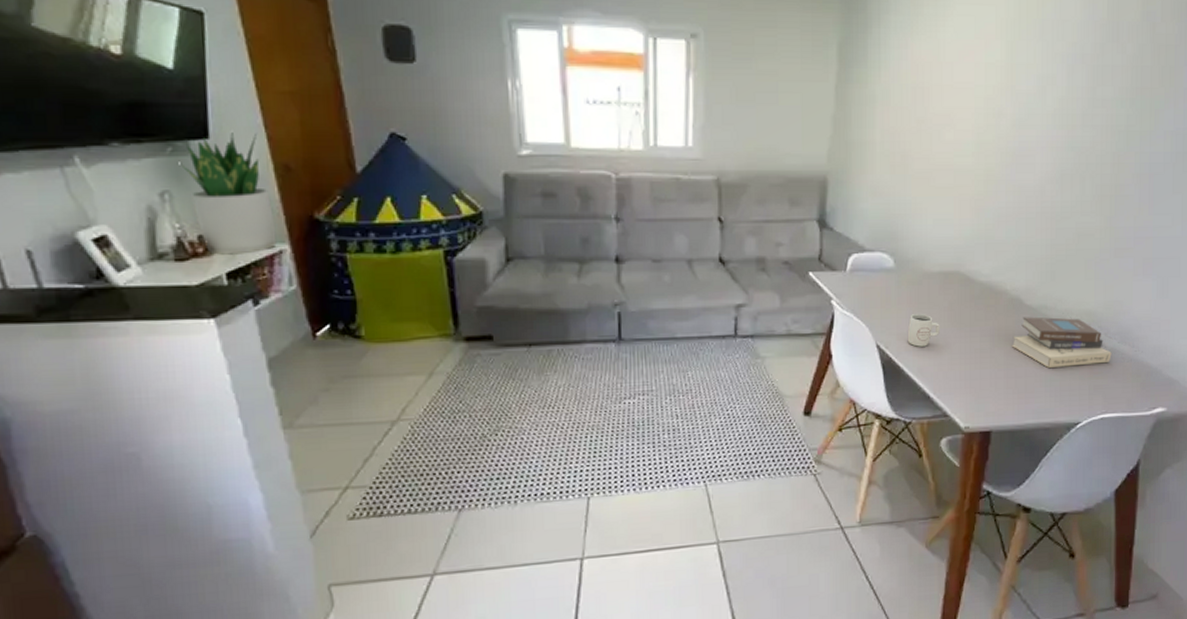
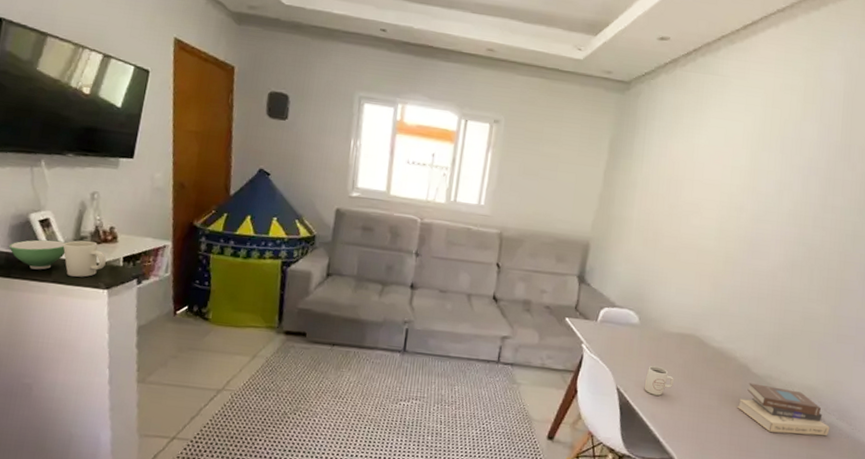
bowl: none [56,263,142,306] -> present [8,239,66,270]
mug: none [136,257,203,309] -> present [63,240,106,278]
planter: present [180,132,277,255] -> none [110,156,166,245]

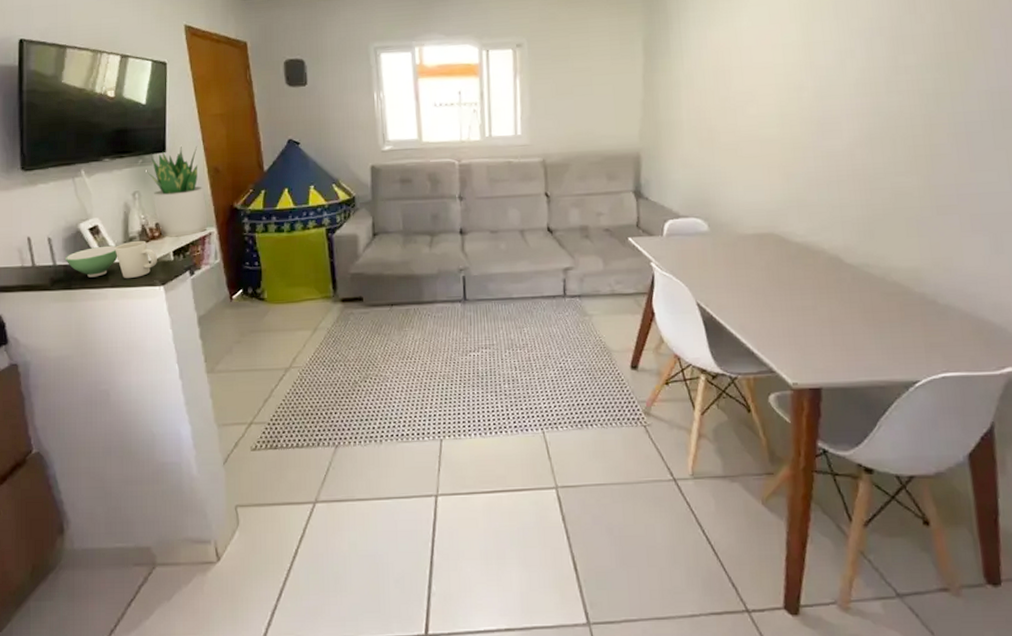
planter: none [110,156,166,245] -> present [147,146,208,238]
mug: present [644,365,674,396] -> none [726,272,759,305]
books: present [737,383,830,436] -> none [834,274,947,325]

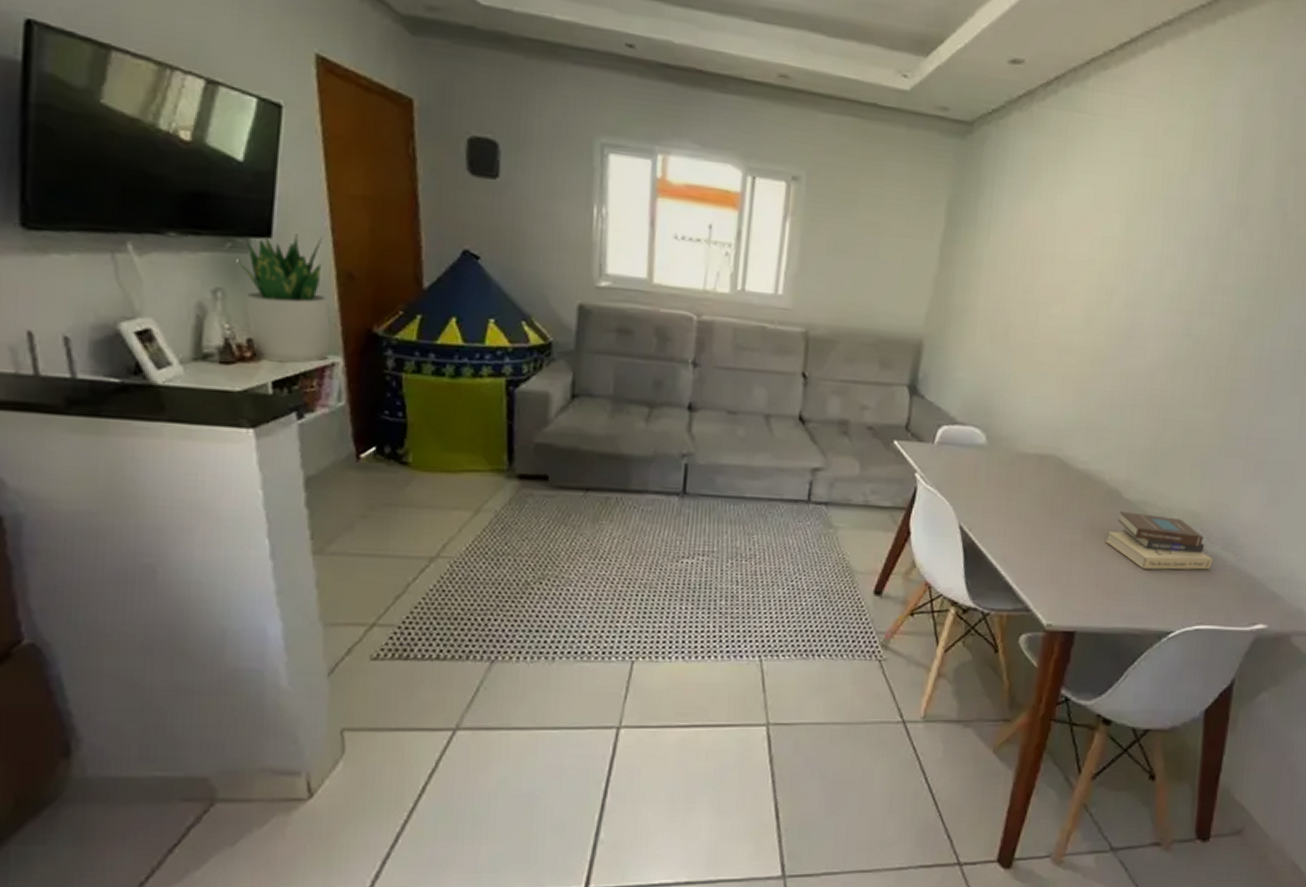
bowl: present [64,245,118,278] -> none [91,359,183,404]
mug: present [114,240,157,279] -> none [177,359,247,413]
books: none [834,274,947,325] -> present [1105,511,1213,570]

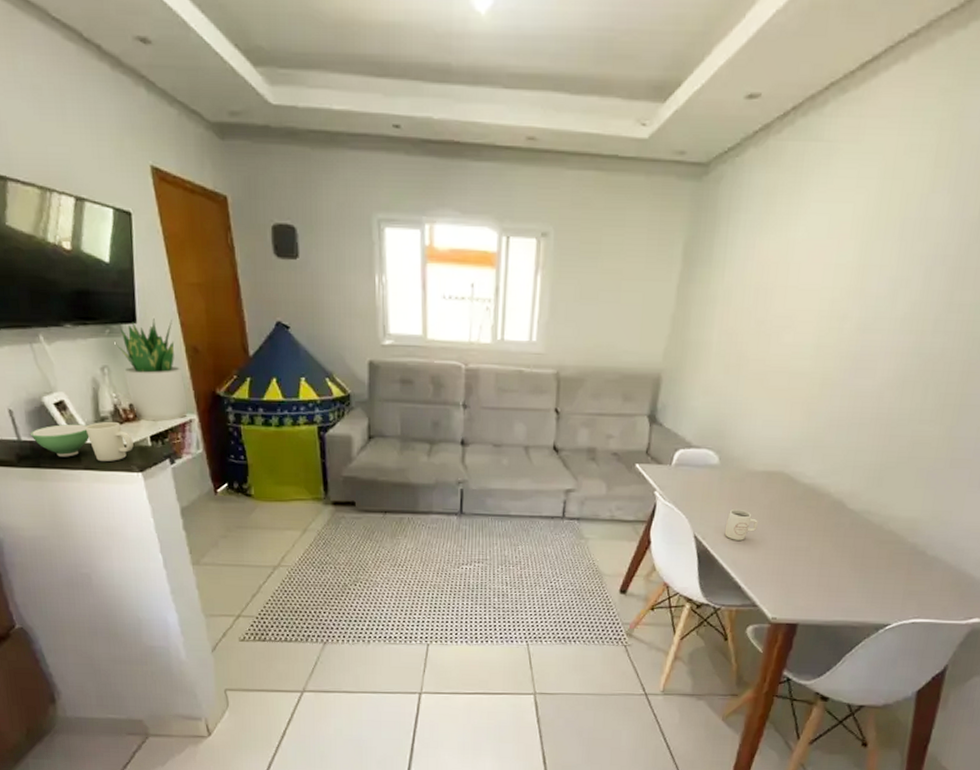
bowl: none [91,359,183,404] -> present [29,423,90,457]
mug: none [177,359,247,413] -> present [85,421,134,462]
mug: none [993,495,1030,533] -> present [724,508,758,541]
books: present [1105,511,1213,570] -> none [828,520,933,571]

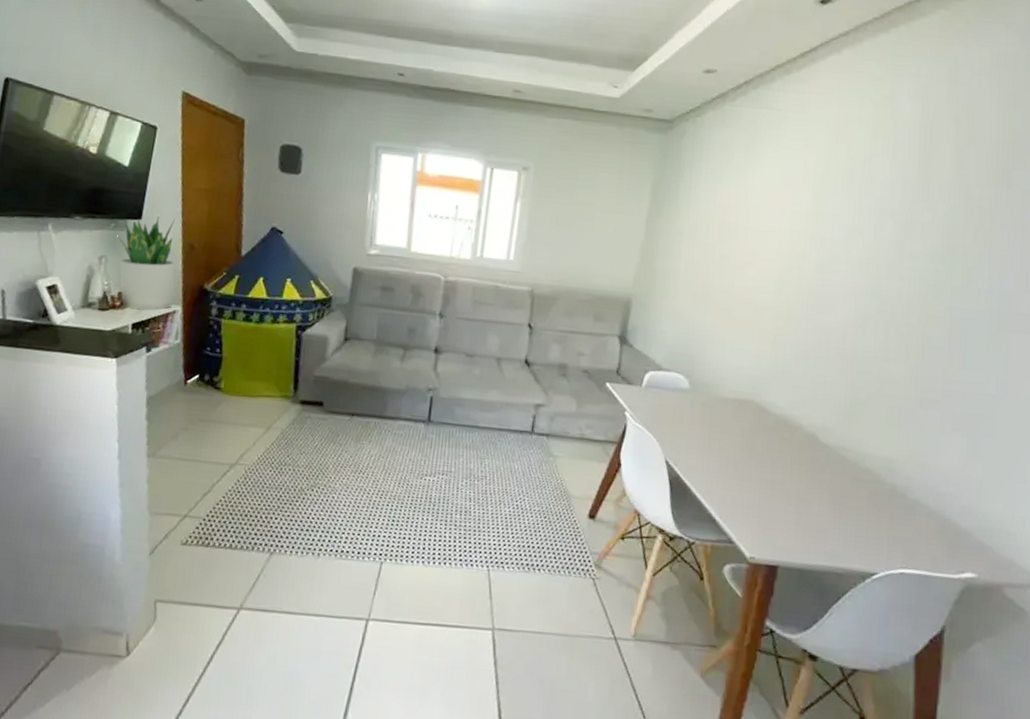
bowl: present [29,423,90,457] -> none [15,306,73,339]
mug: present [85,421,134,462] -> none [70,307,115,346]
mug: present [724,508,758,541] -> none [696,435,731,469]

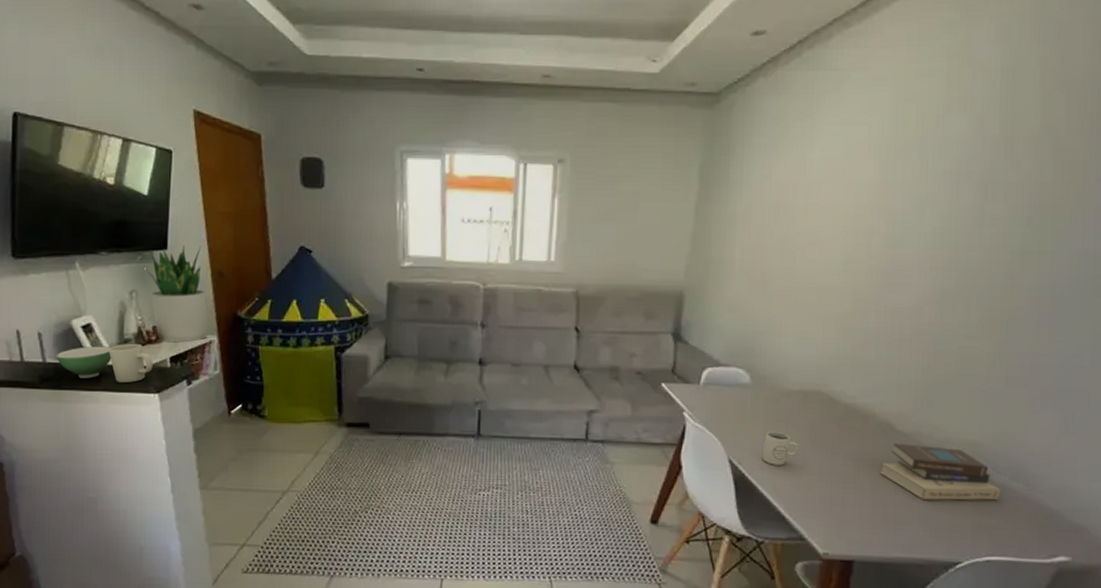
bowl: none [15,306,73,339] -> present [55,346,112,379]
mug: none [70,307,115,346] -> present [108,343,153,384]
mug: none [696,435,731,469] -> present [762,430,798,466]
books: none [804,454,915,516] -> present [879,443,1001,501]

